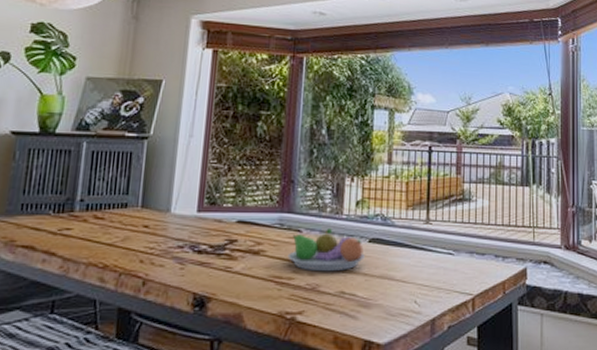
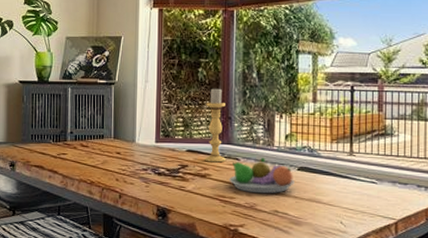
candle holder: none [259,144,288,236] -> present [205,87,225,163]

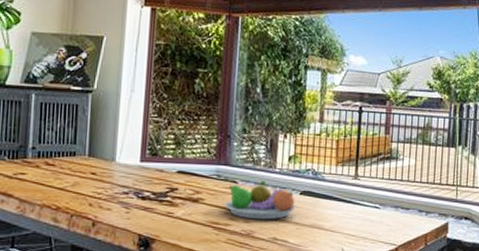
candle holder: present [205,87,225,163] -> none [198,101,224,186]

